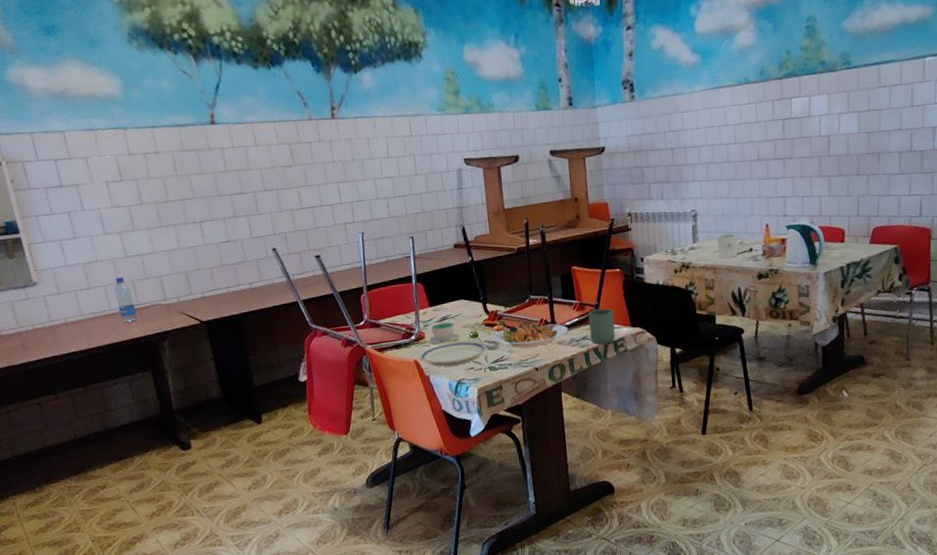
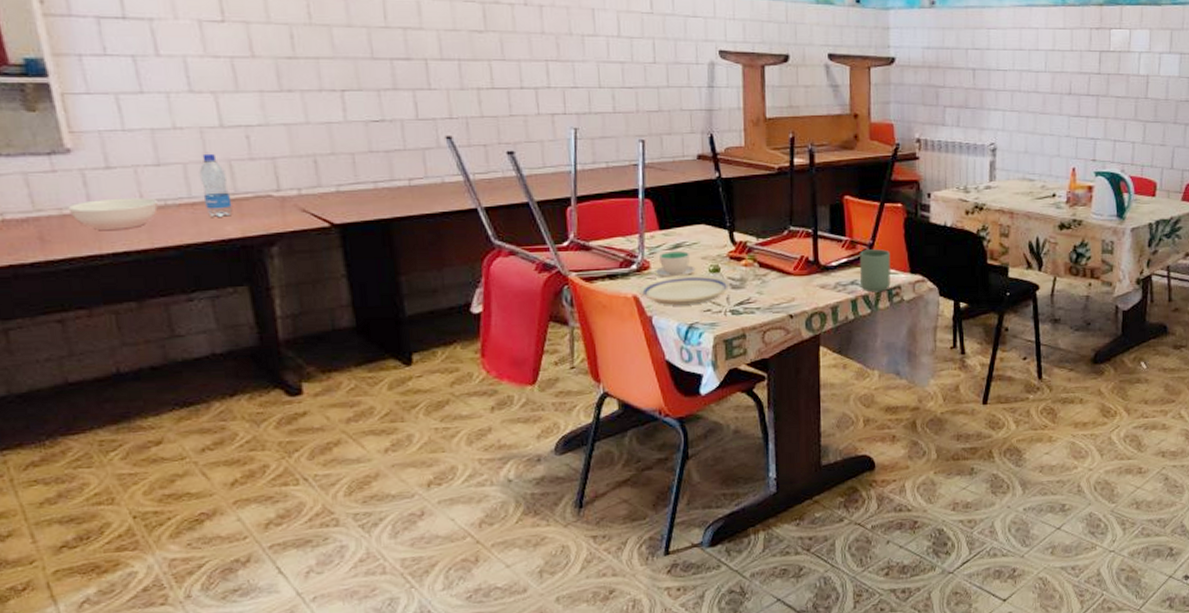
bowl: none [37,312,92,339] -> present [68,198,159,231]
salad: present [492,321,568,349] -> none [738,256,834,290]
mug: present [718,234,746,259] -> none [1018,175,1049,202]

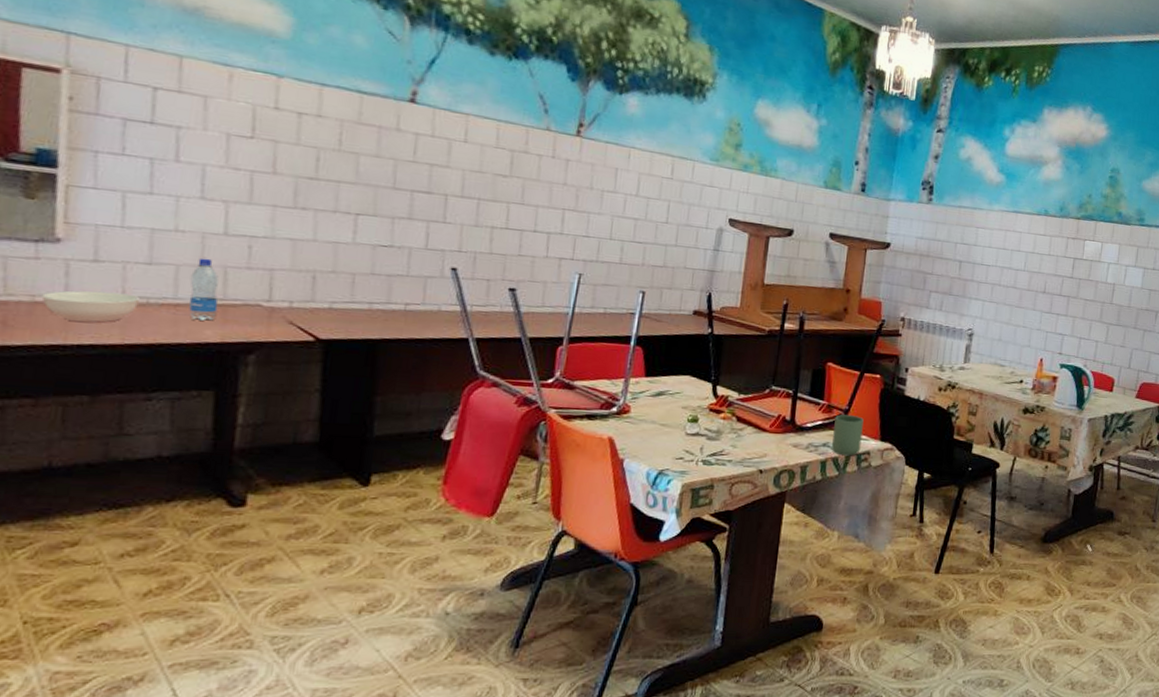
plate: present [639,274,730,305] -> none [615,421,706,451]
cup: present [656,251,696,278] -> none [635,398,675,424]

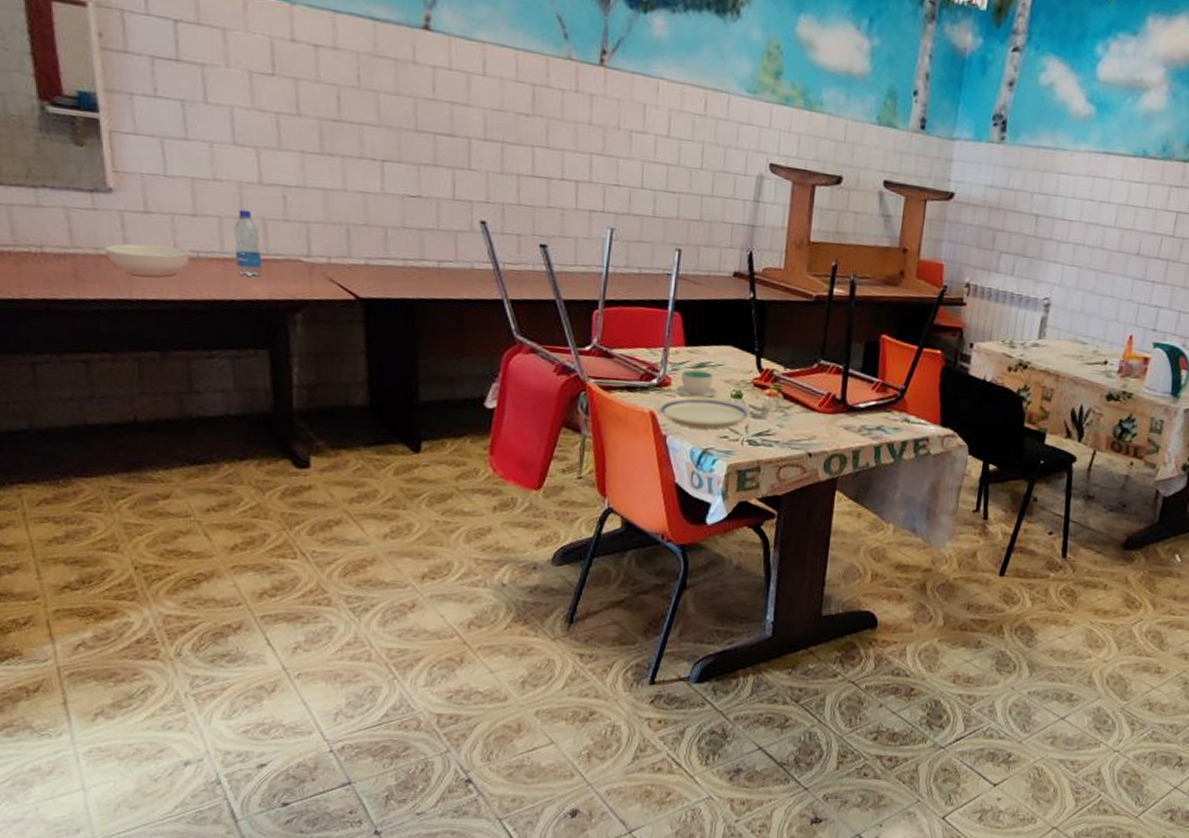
plate: none [615,421,706,451] -> present [657,396,751,429]
cup: none [635,398,675,424] -> present [676,370,718,399]
cup: present [832,414,864,456] -> none [887,394,922,442]

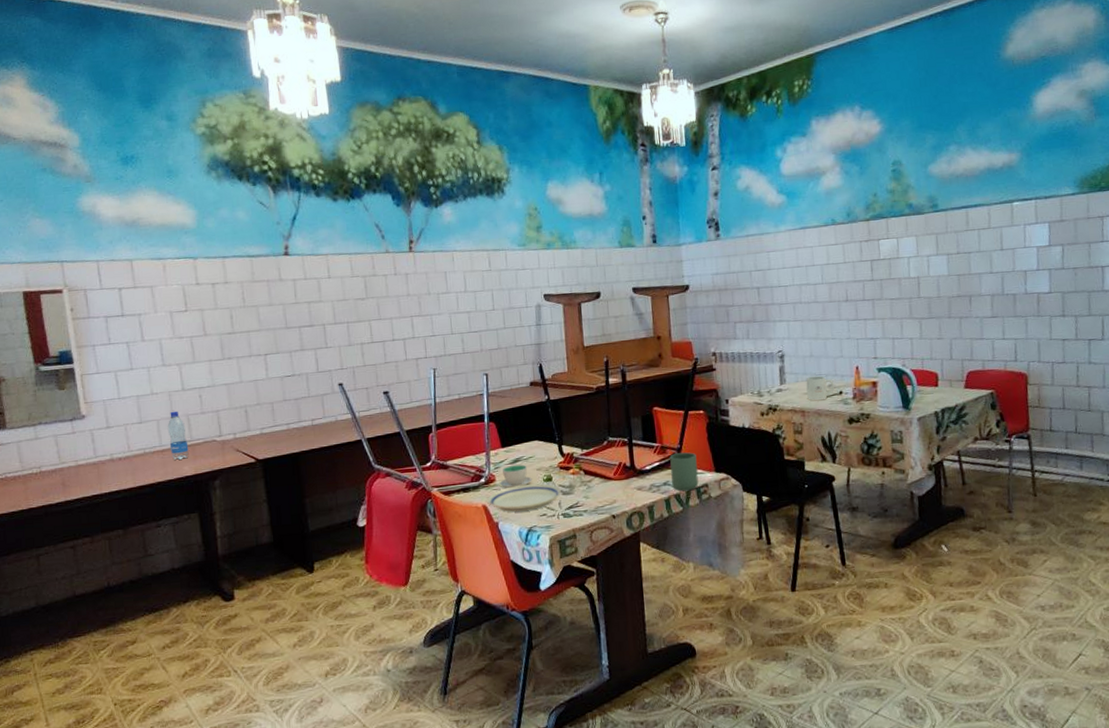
bowl: present [104,243,192,278] -> none [81,448,140,476]
cup: none [887,394,922,442] -> present [670,452,699,492]
mug: none [1066,336,1101,368] -> present [806,375,835,401]

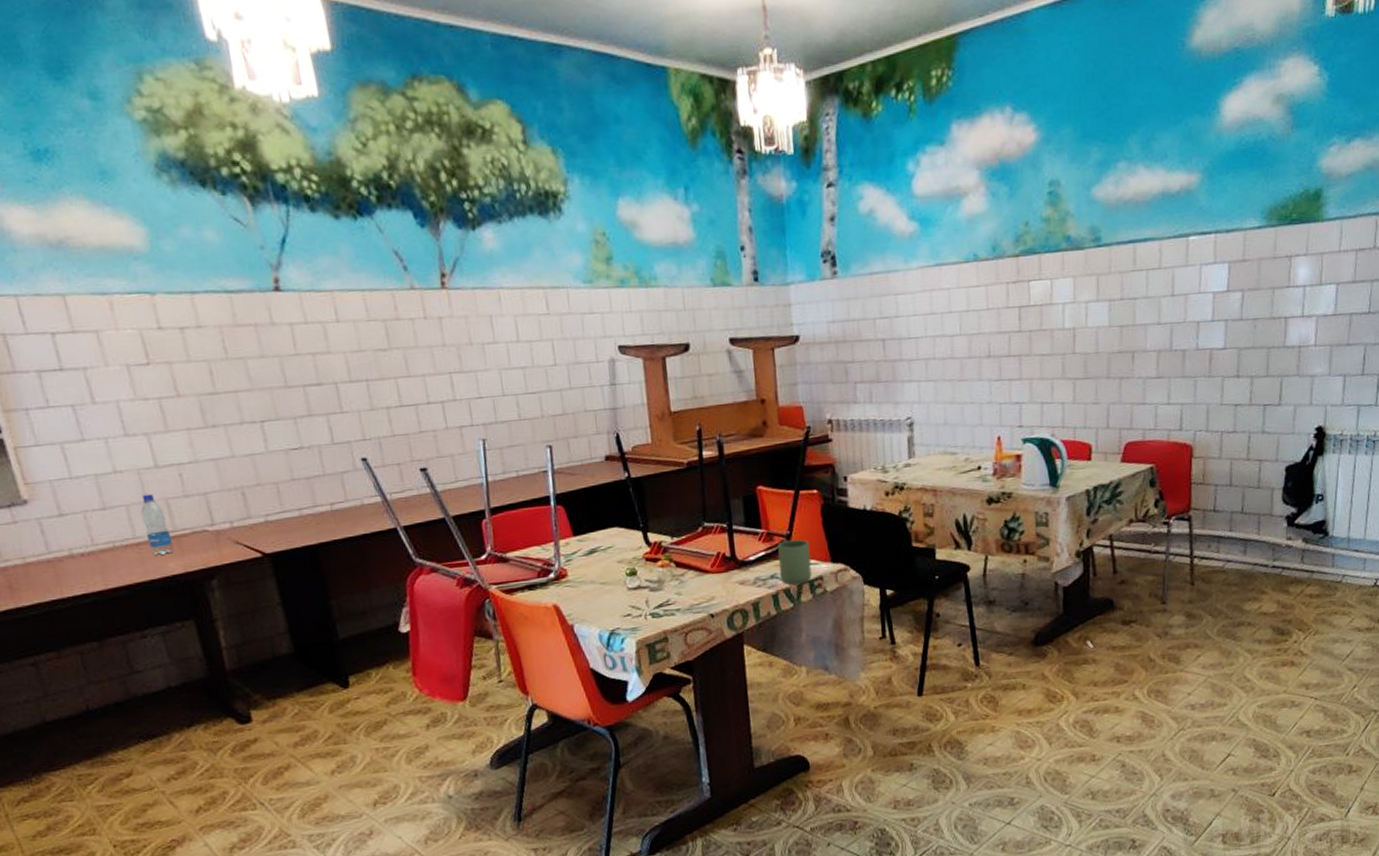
plate: present [487,483,561,512] -> none [558,578,648,613]
cup: present [500,465,532,489] -> none [573,556,613,585]
mug: present [806,375,835,401] -> none [939,447,973,478]

